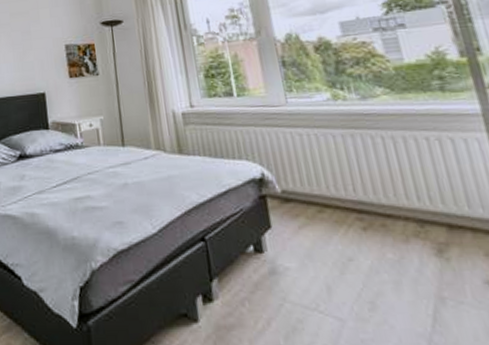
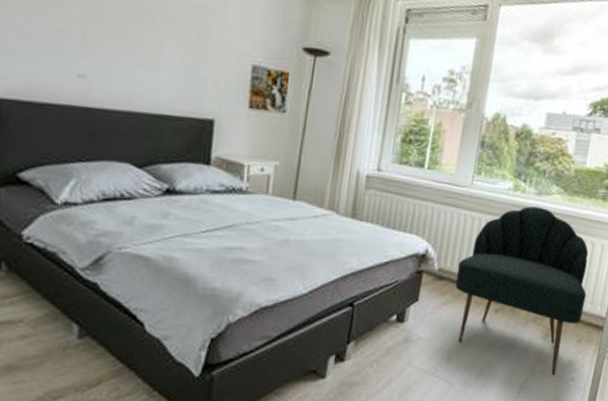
chair: none [300,111,477,302] -> present [455,206,589,376]

